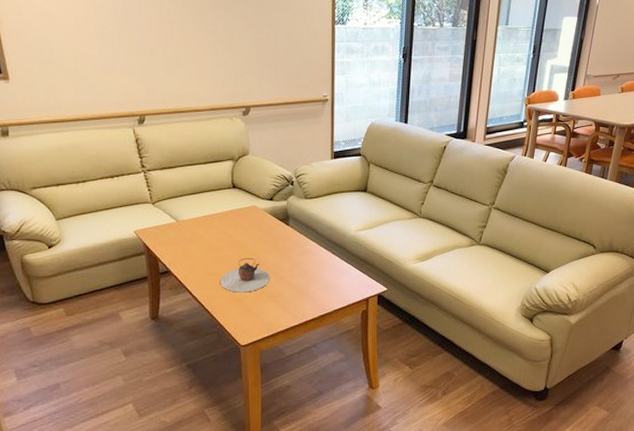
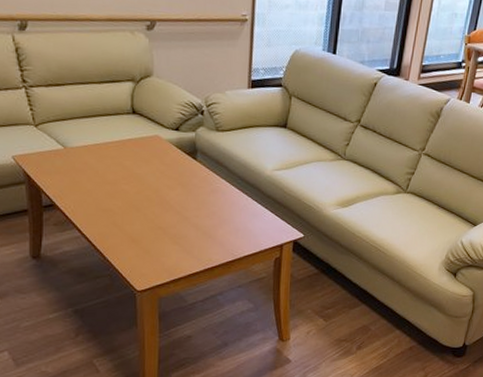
teapot: present [221,257,270,293] -> none [115,193,173,233]

